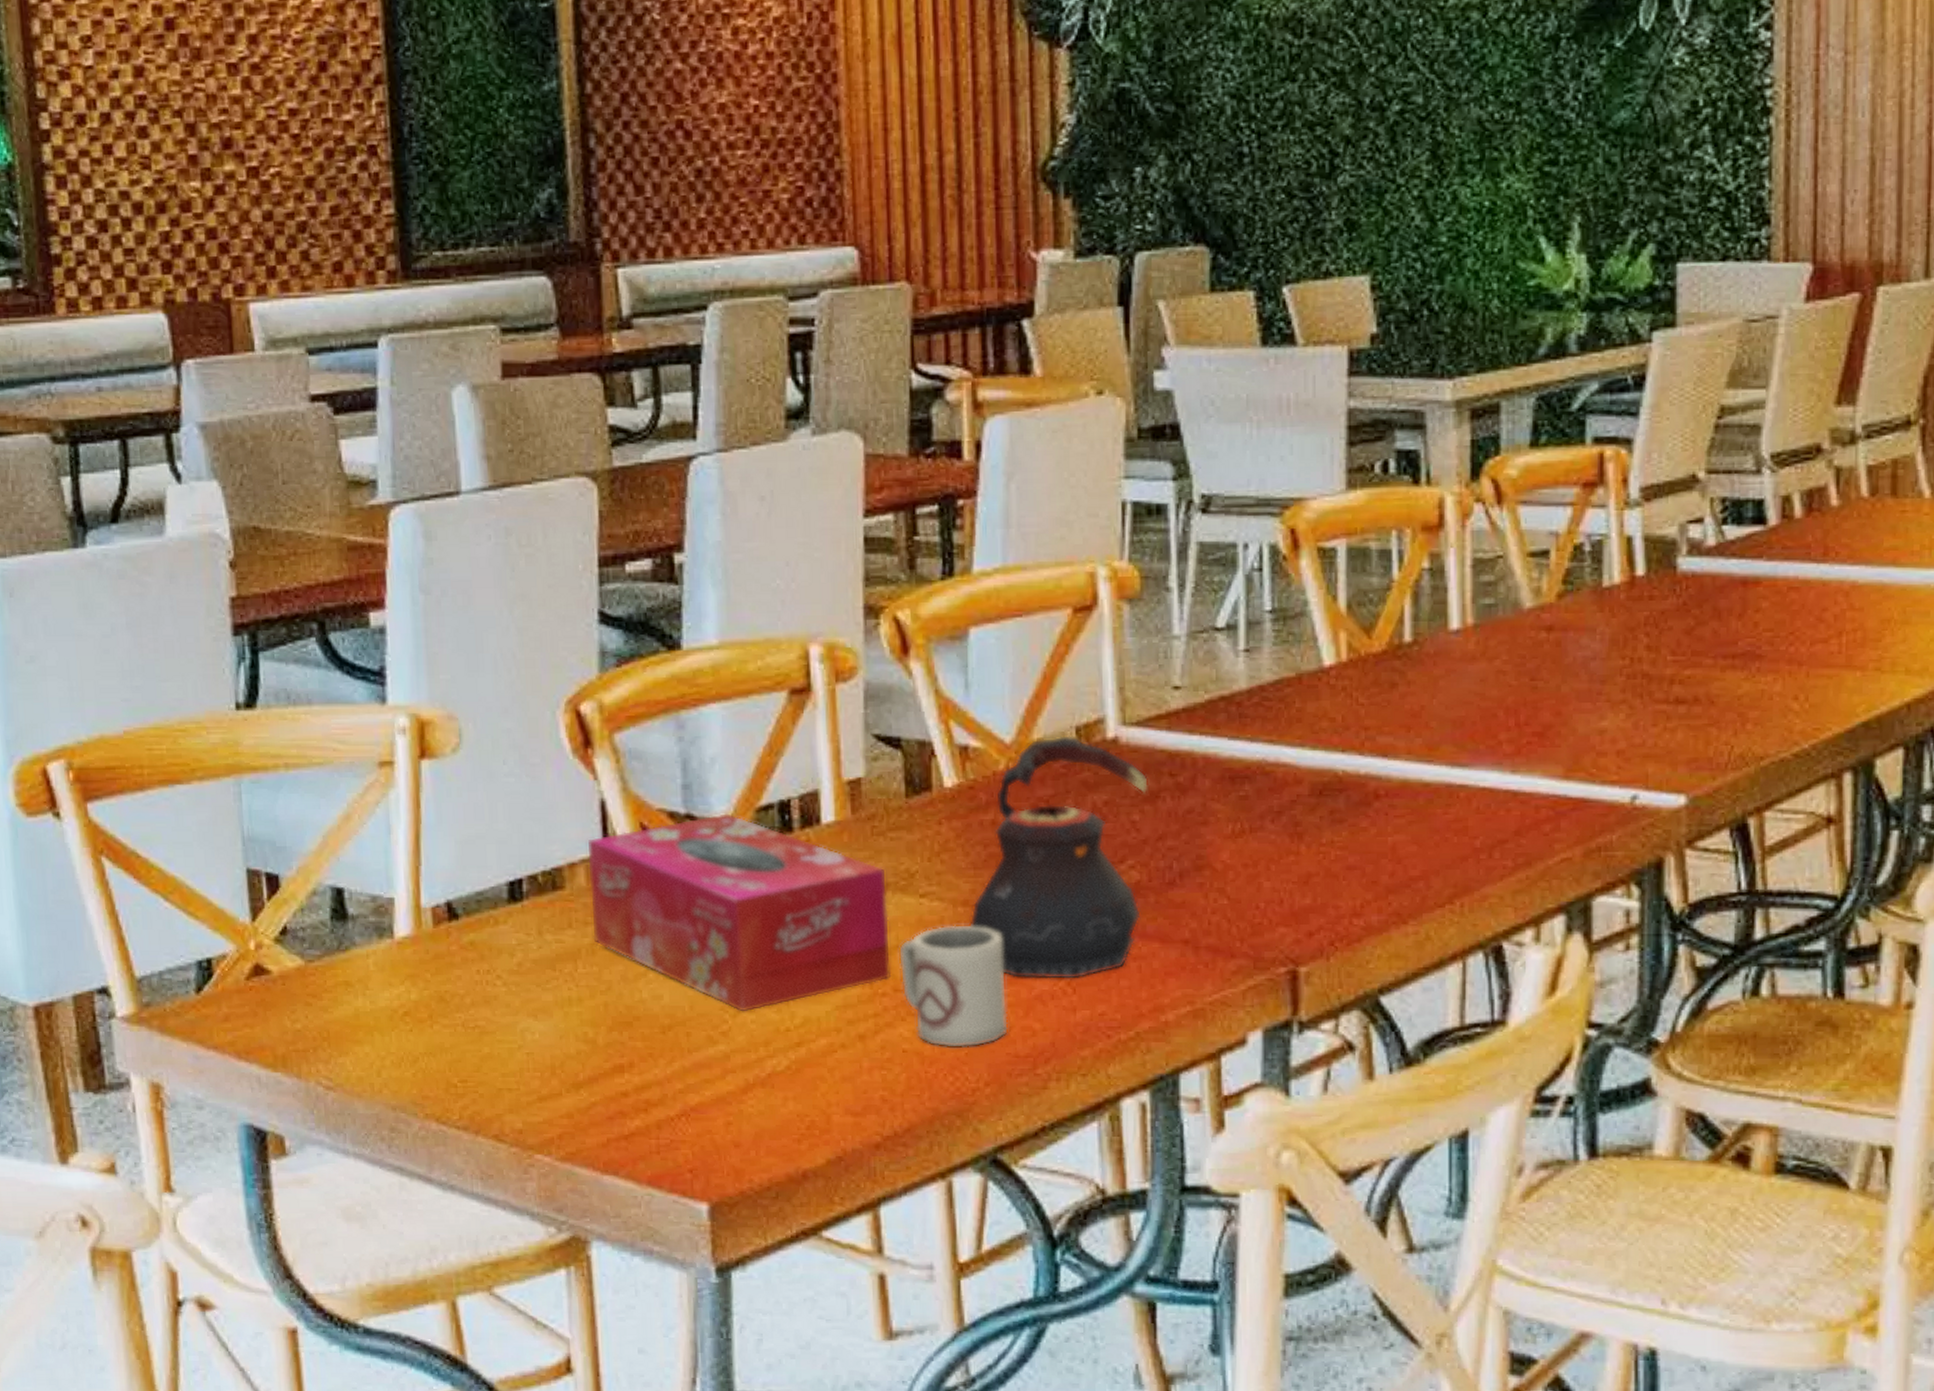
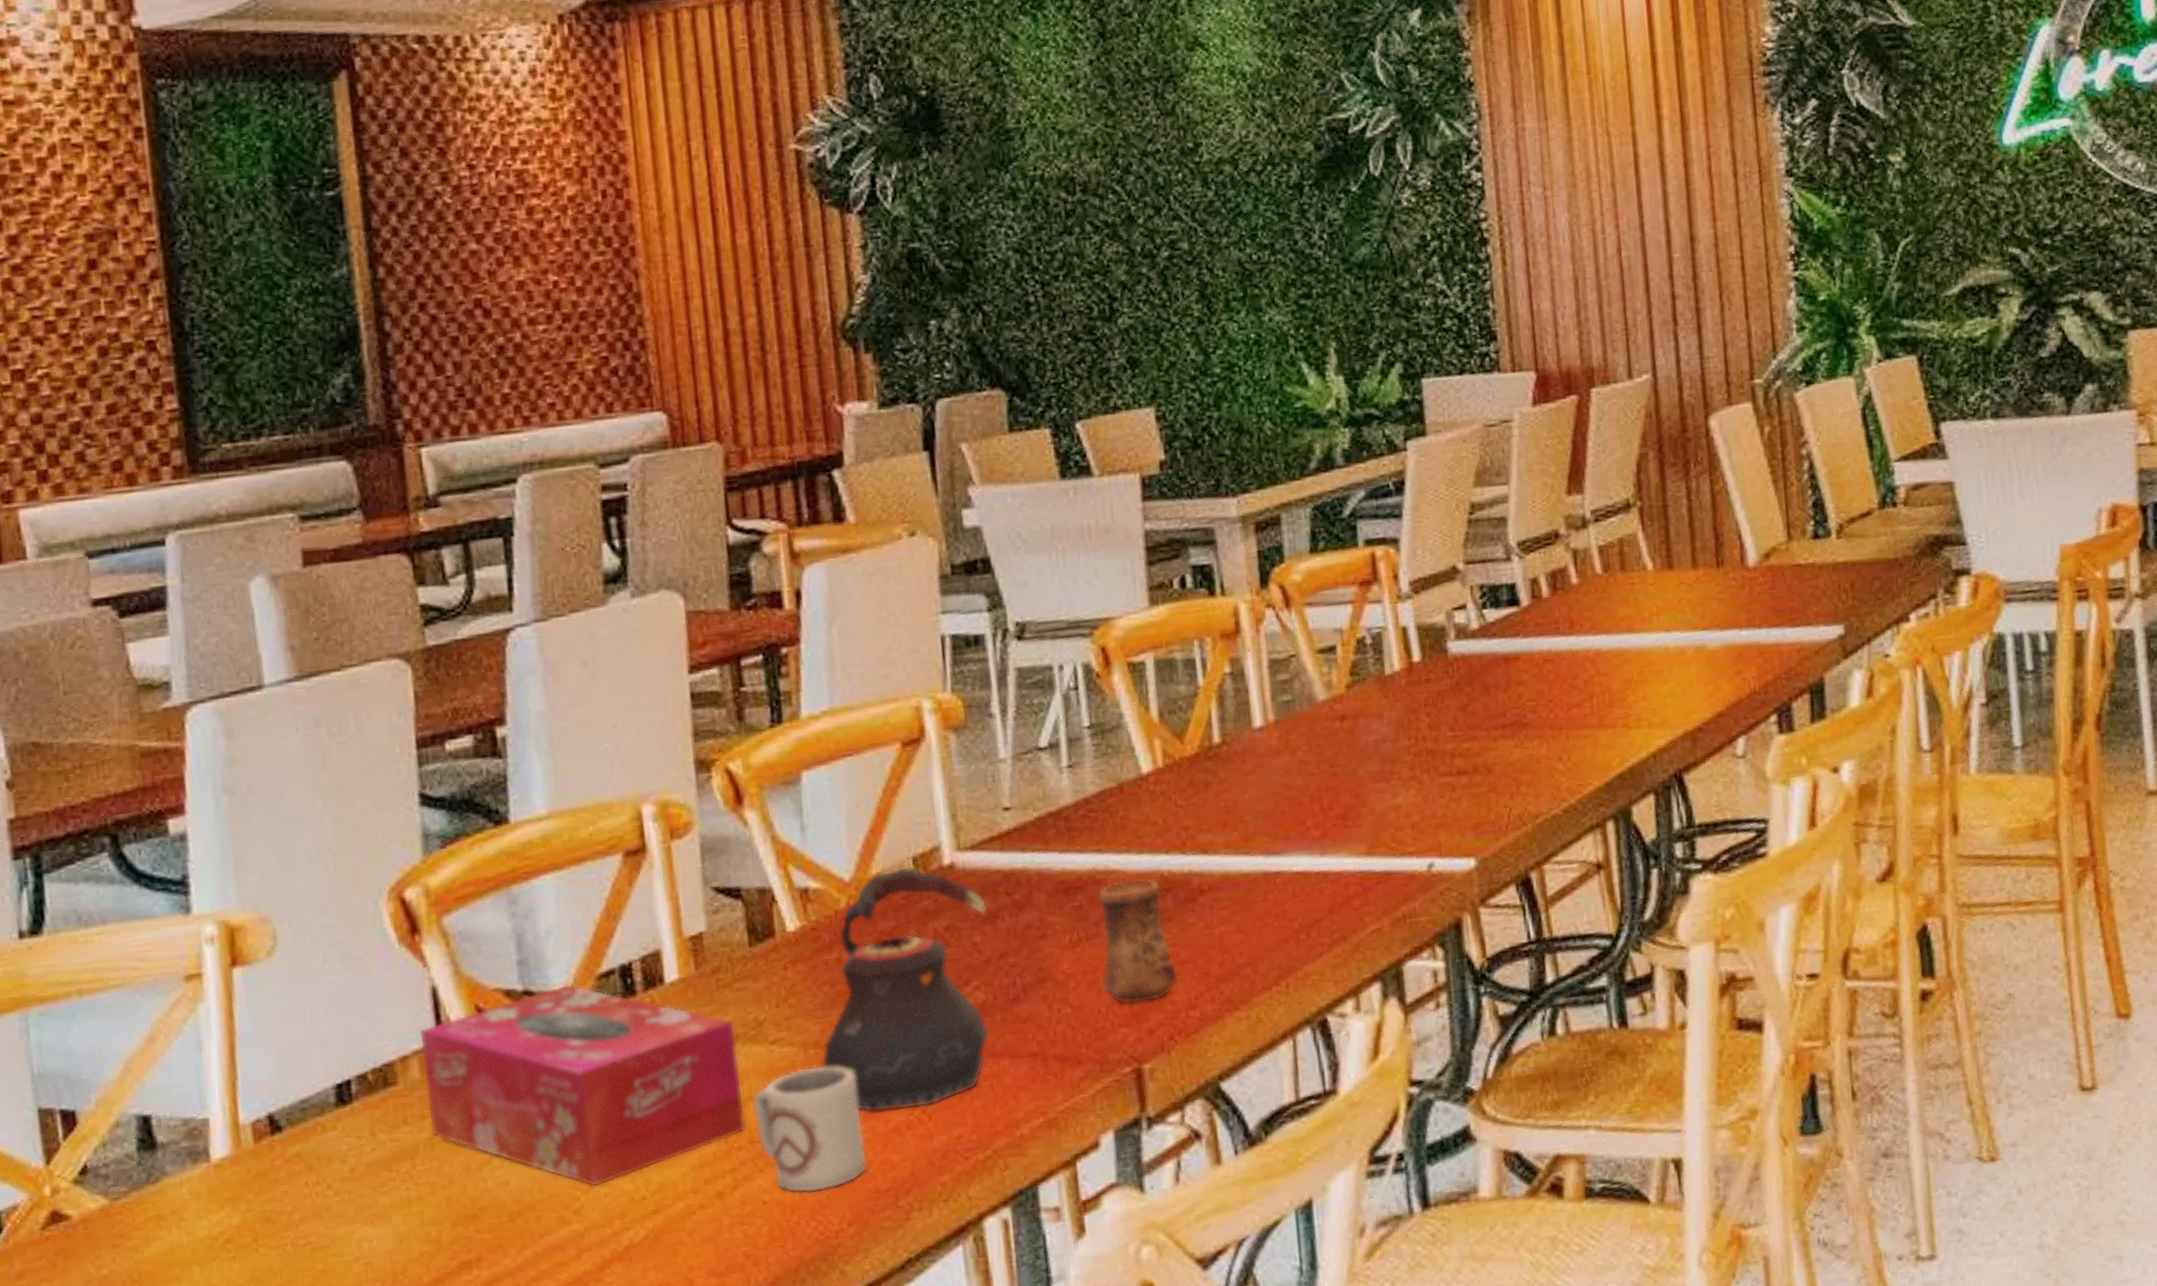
cup: none [1262,775,1344,904] -> present [1097,878,1178,1005]

